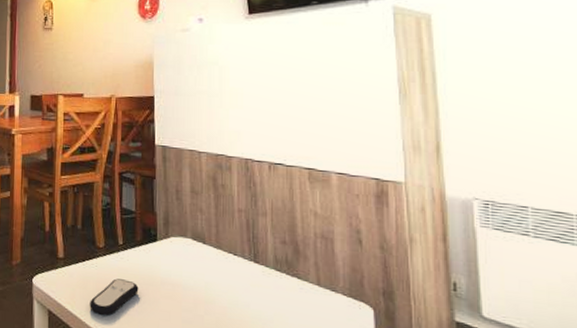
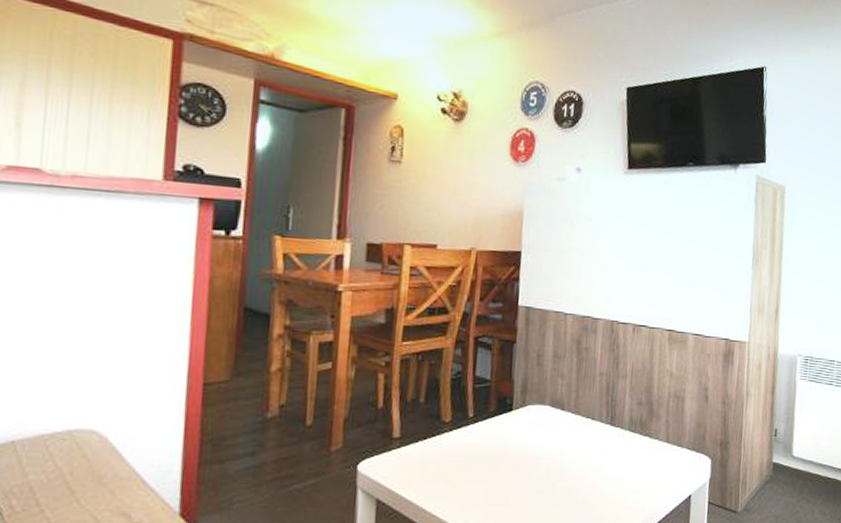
remote control: present [90,278,139,316] -> none [429,455,488,496]

